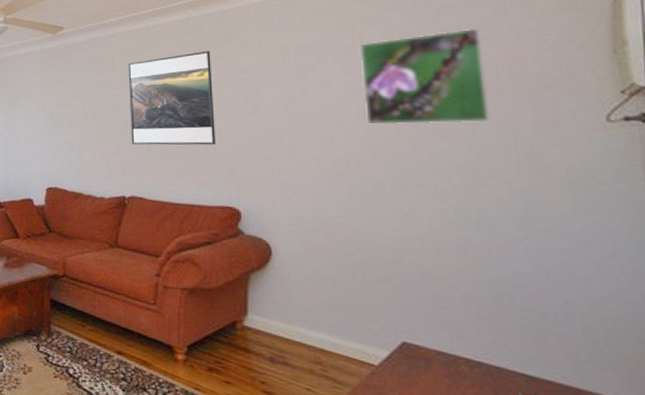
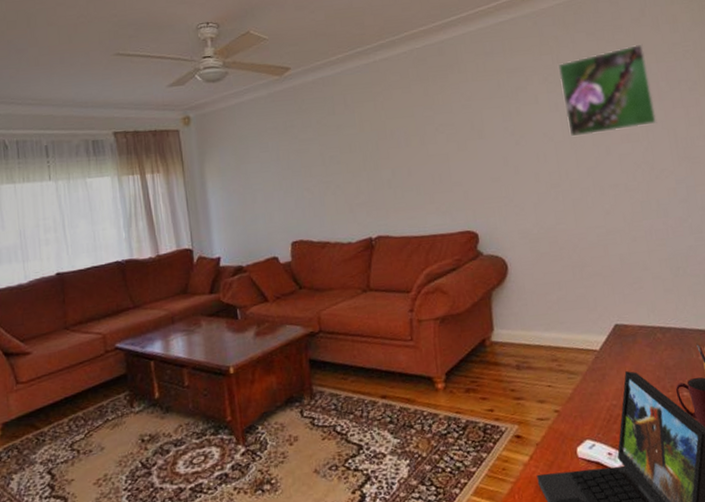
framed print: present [128,51,216,146] -> none [360,81,450,183]

